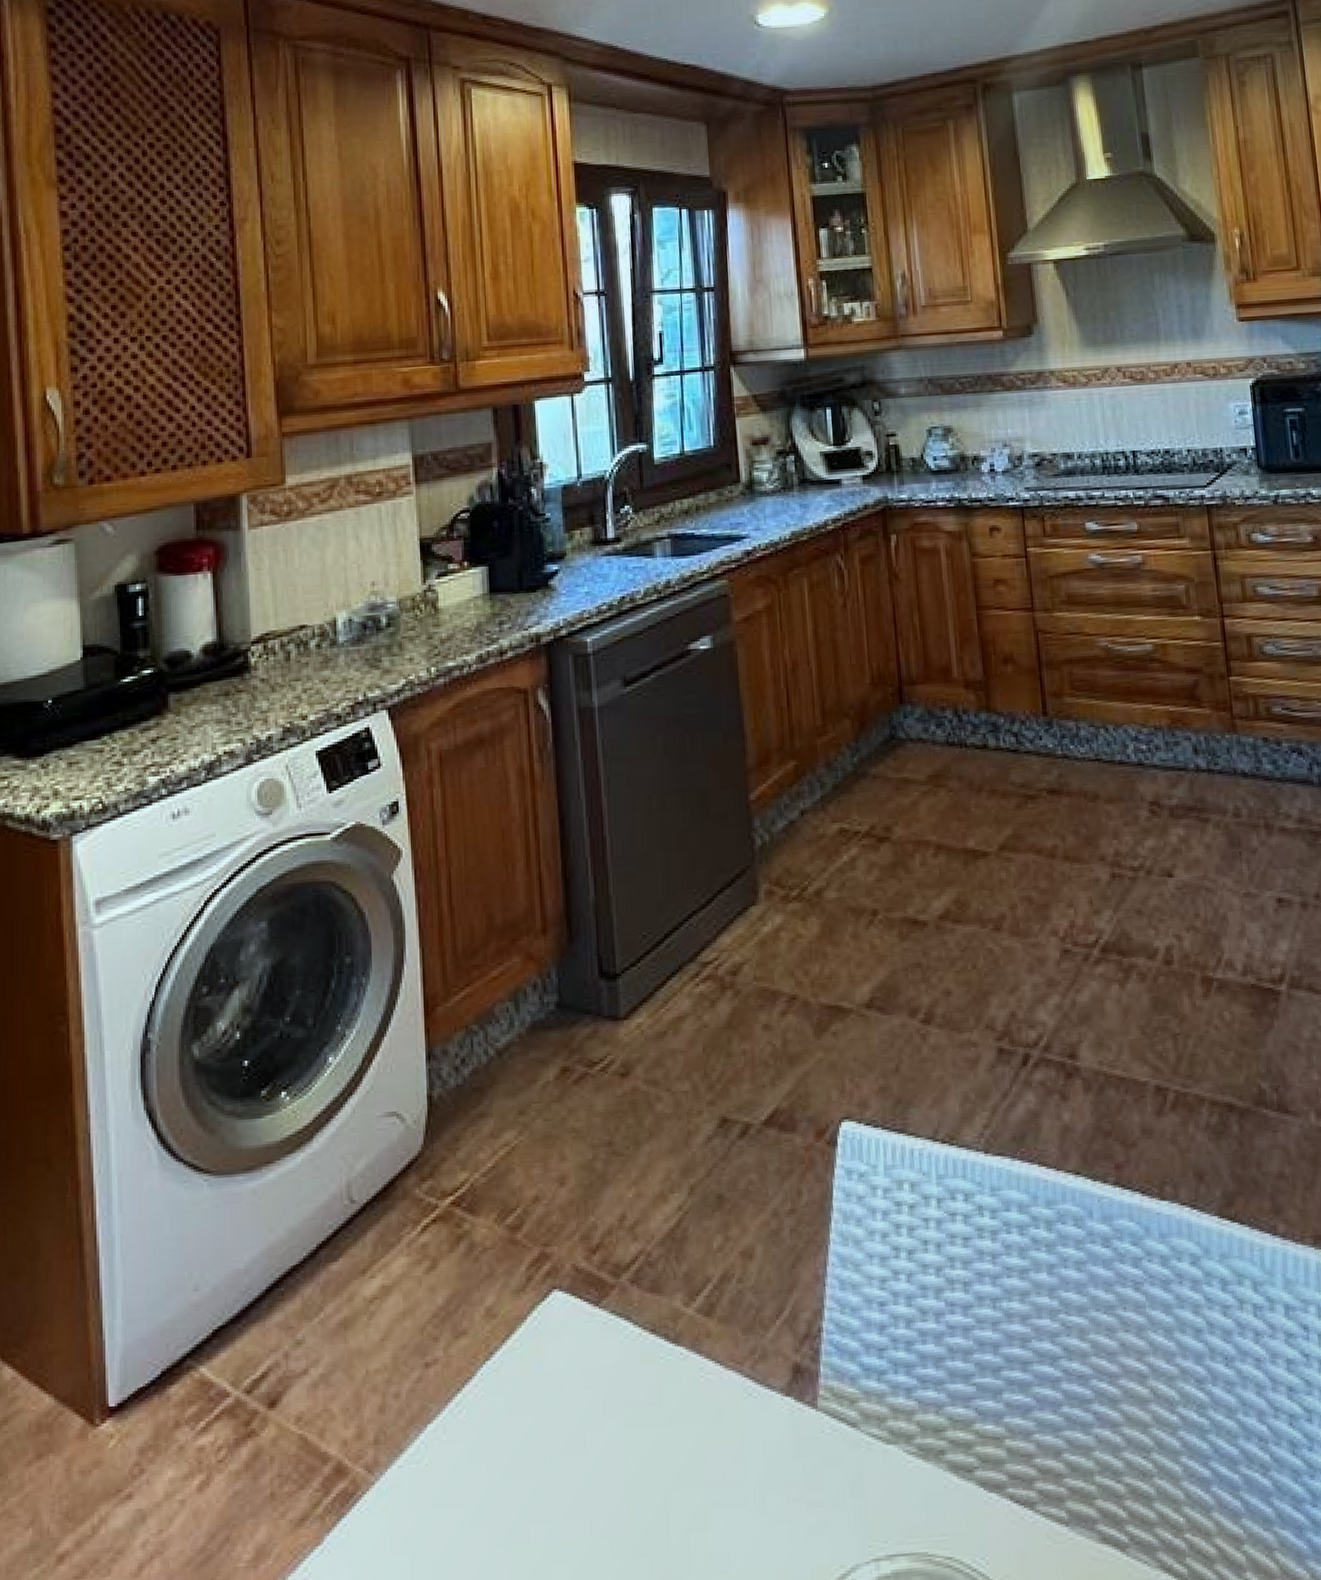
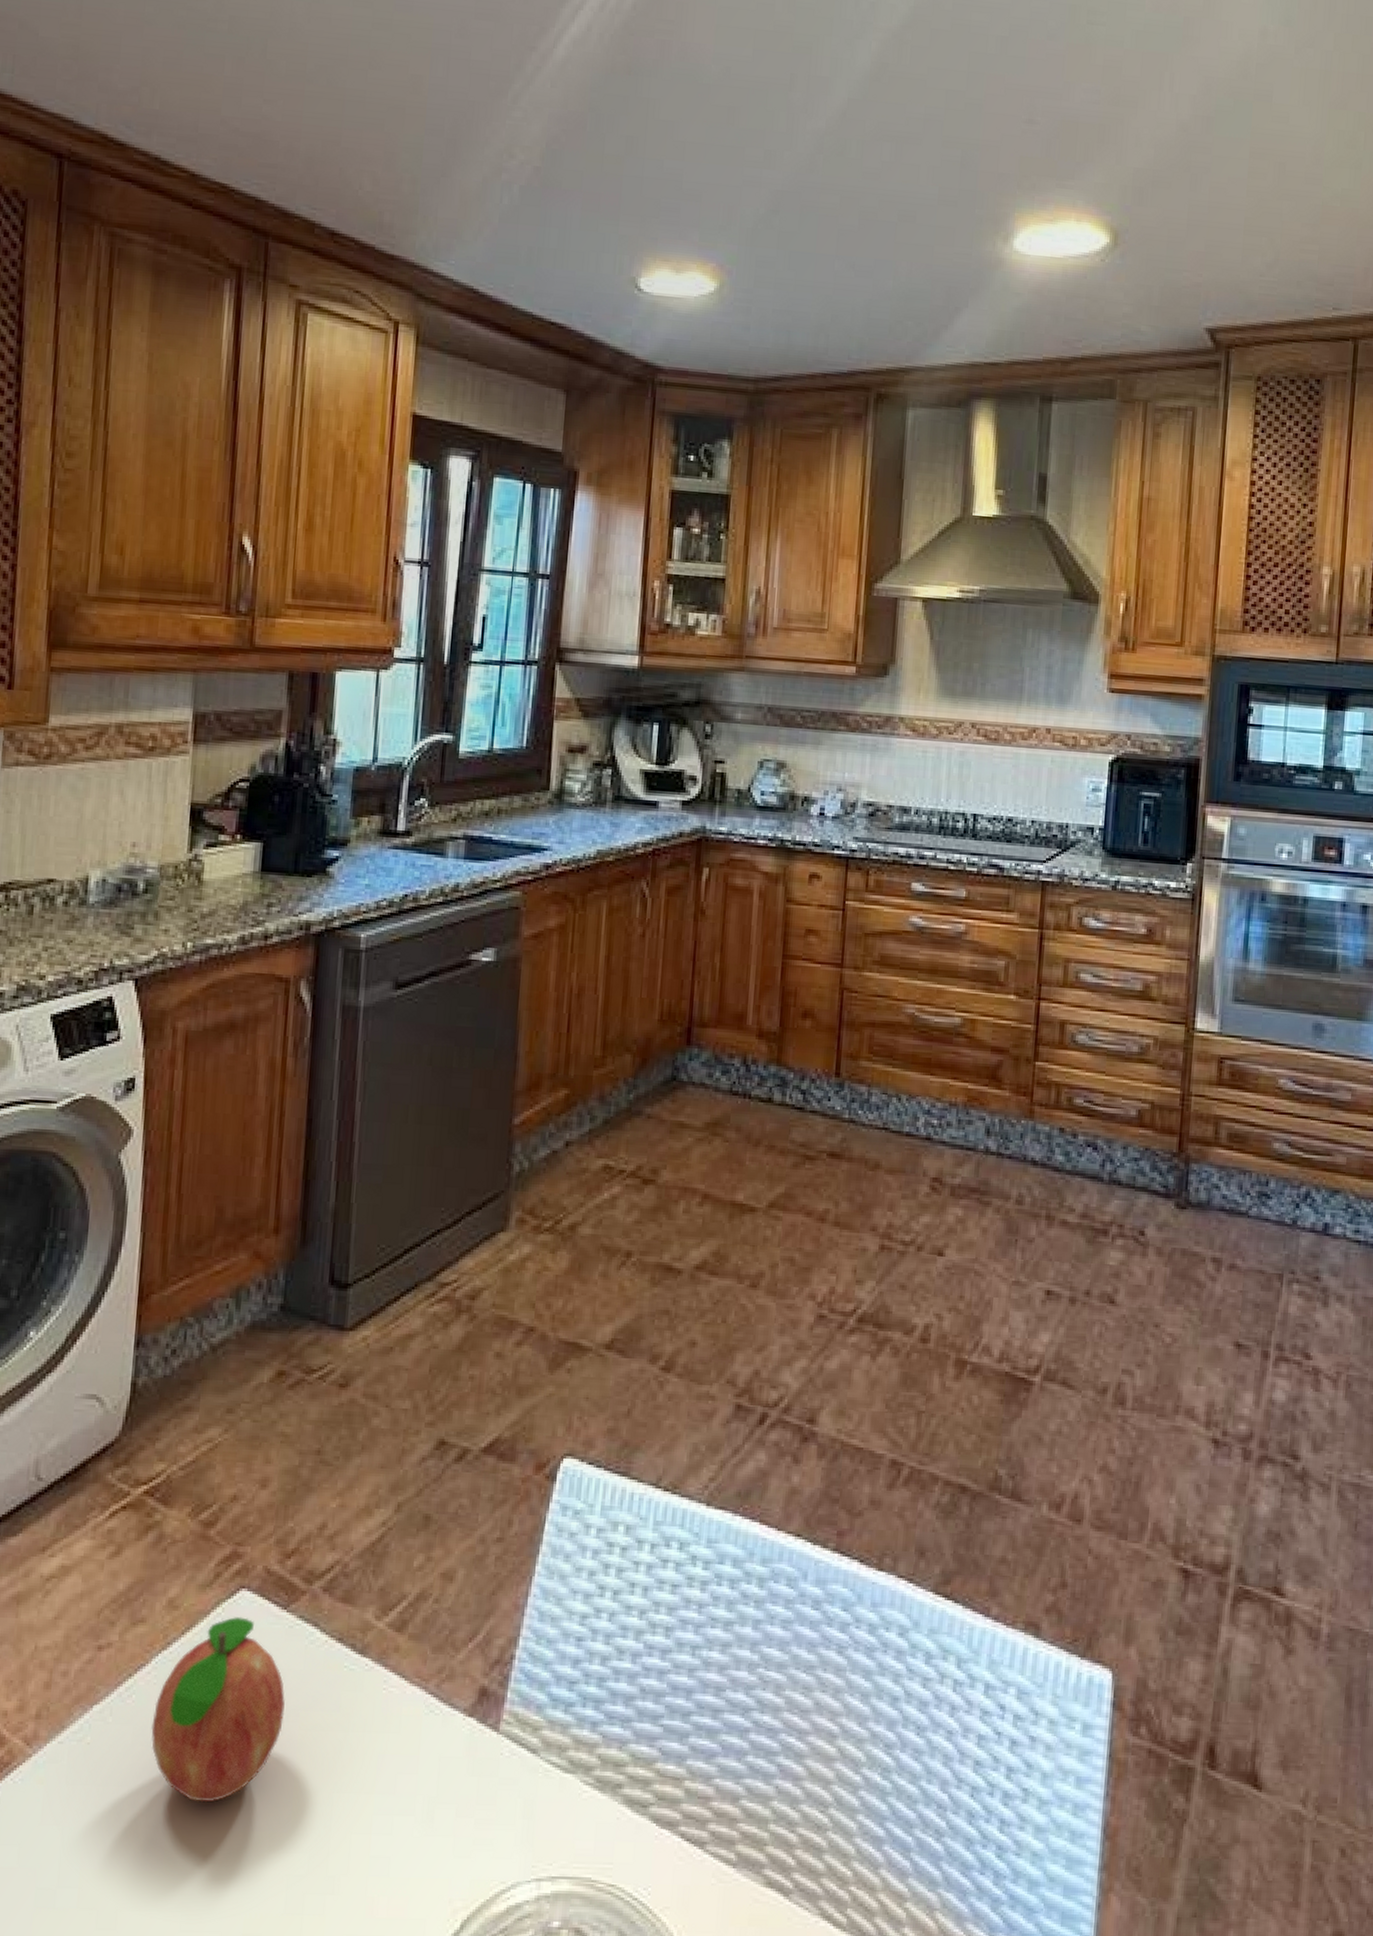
fruit: none [484,1318,609,1514] -> present [151,1617,285,1803]

